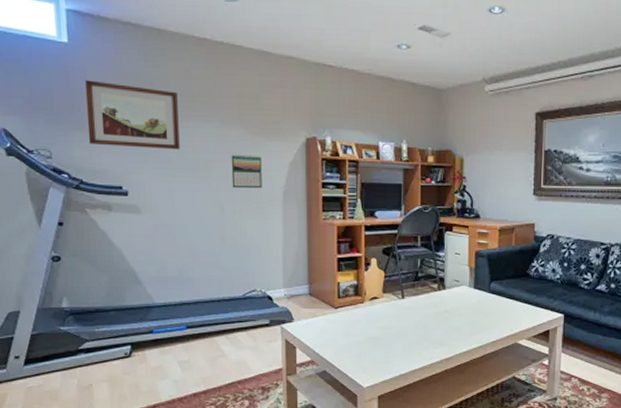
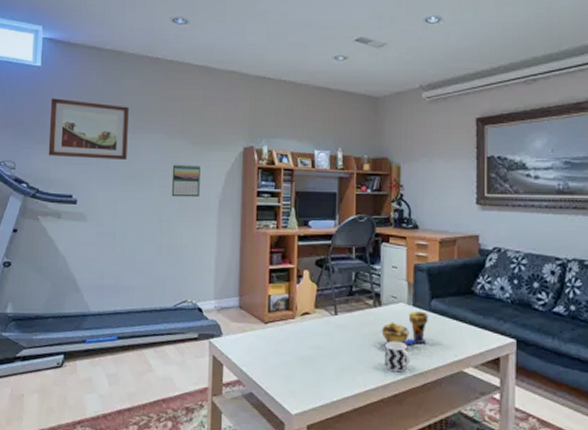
decorative bowl: none [445,293,488,324] -> present [381,311,428,346]
cup: none [448,319,472,346] -> present [385,341,411,372]

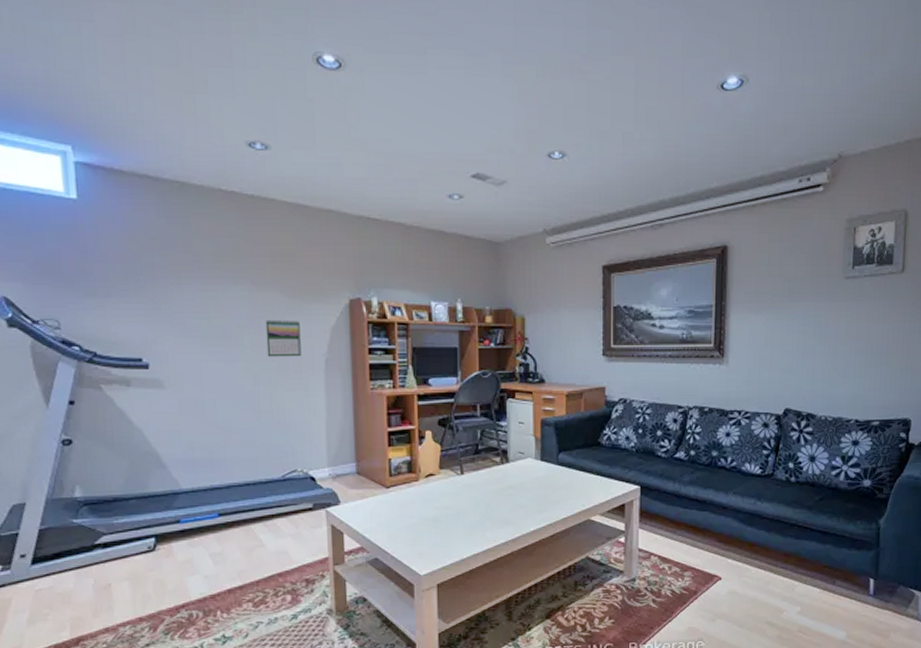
wall art: present [48,98,129,161] -> none [97,240,207,317]
decorative bowl: present [381,311,428,346] -> none [509,465,556,501]
cup: present [385,341,411,372] -> none [514,495,539,526]

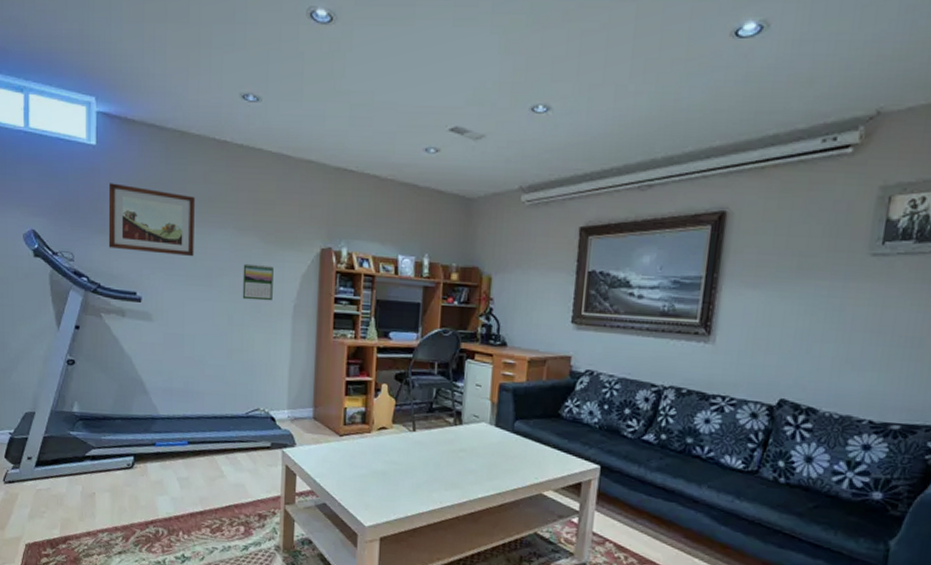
wall art: none [97,240,207,317] -> present [108,183,195,257]

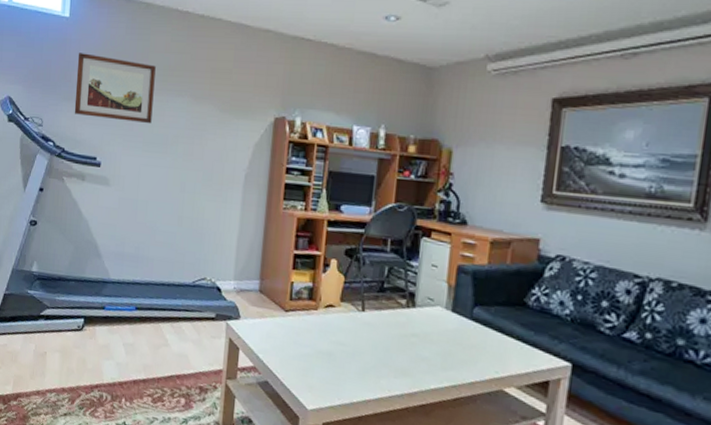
calendar: present [242,263,274,301] -> none [195,131,227,170]

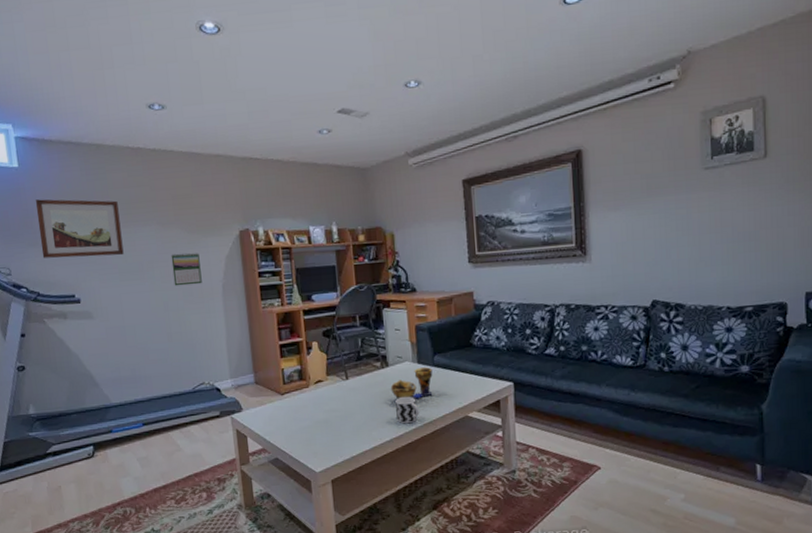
calendar: none [195,131,227,170] -> present [171,252,202,286]
decorative bowl: none [412,317,469,355] -> present [390,367,433,402]
cup: none [413,347,444,382] -> present [395,396,420,424]

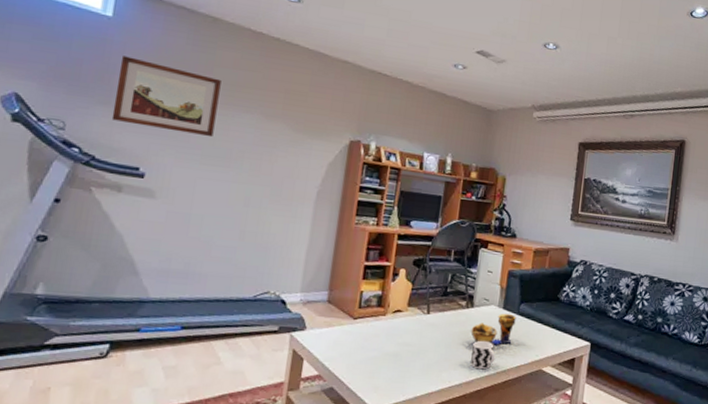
calendar: present [171,252,202,286] -> none [262,148,300,186]

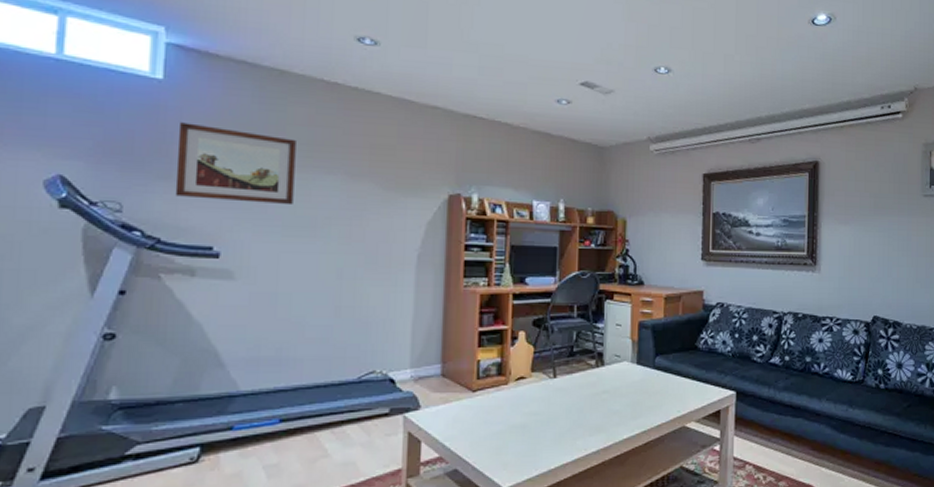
cup: present [470,340,496,370] -> none [607,401,634,433]
decorative bowl: present [471,314,516,345] -> none [603,369,652,407]

